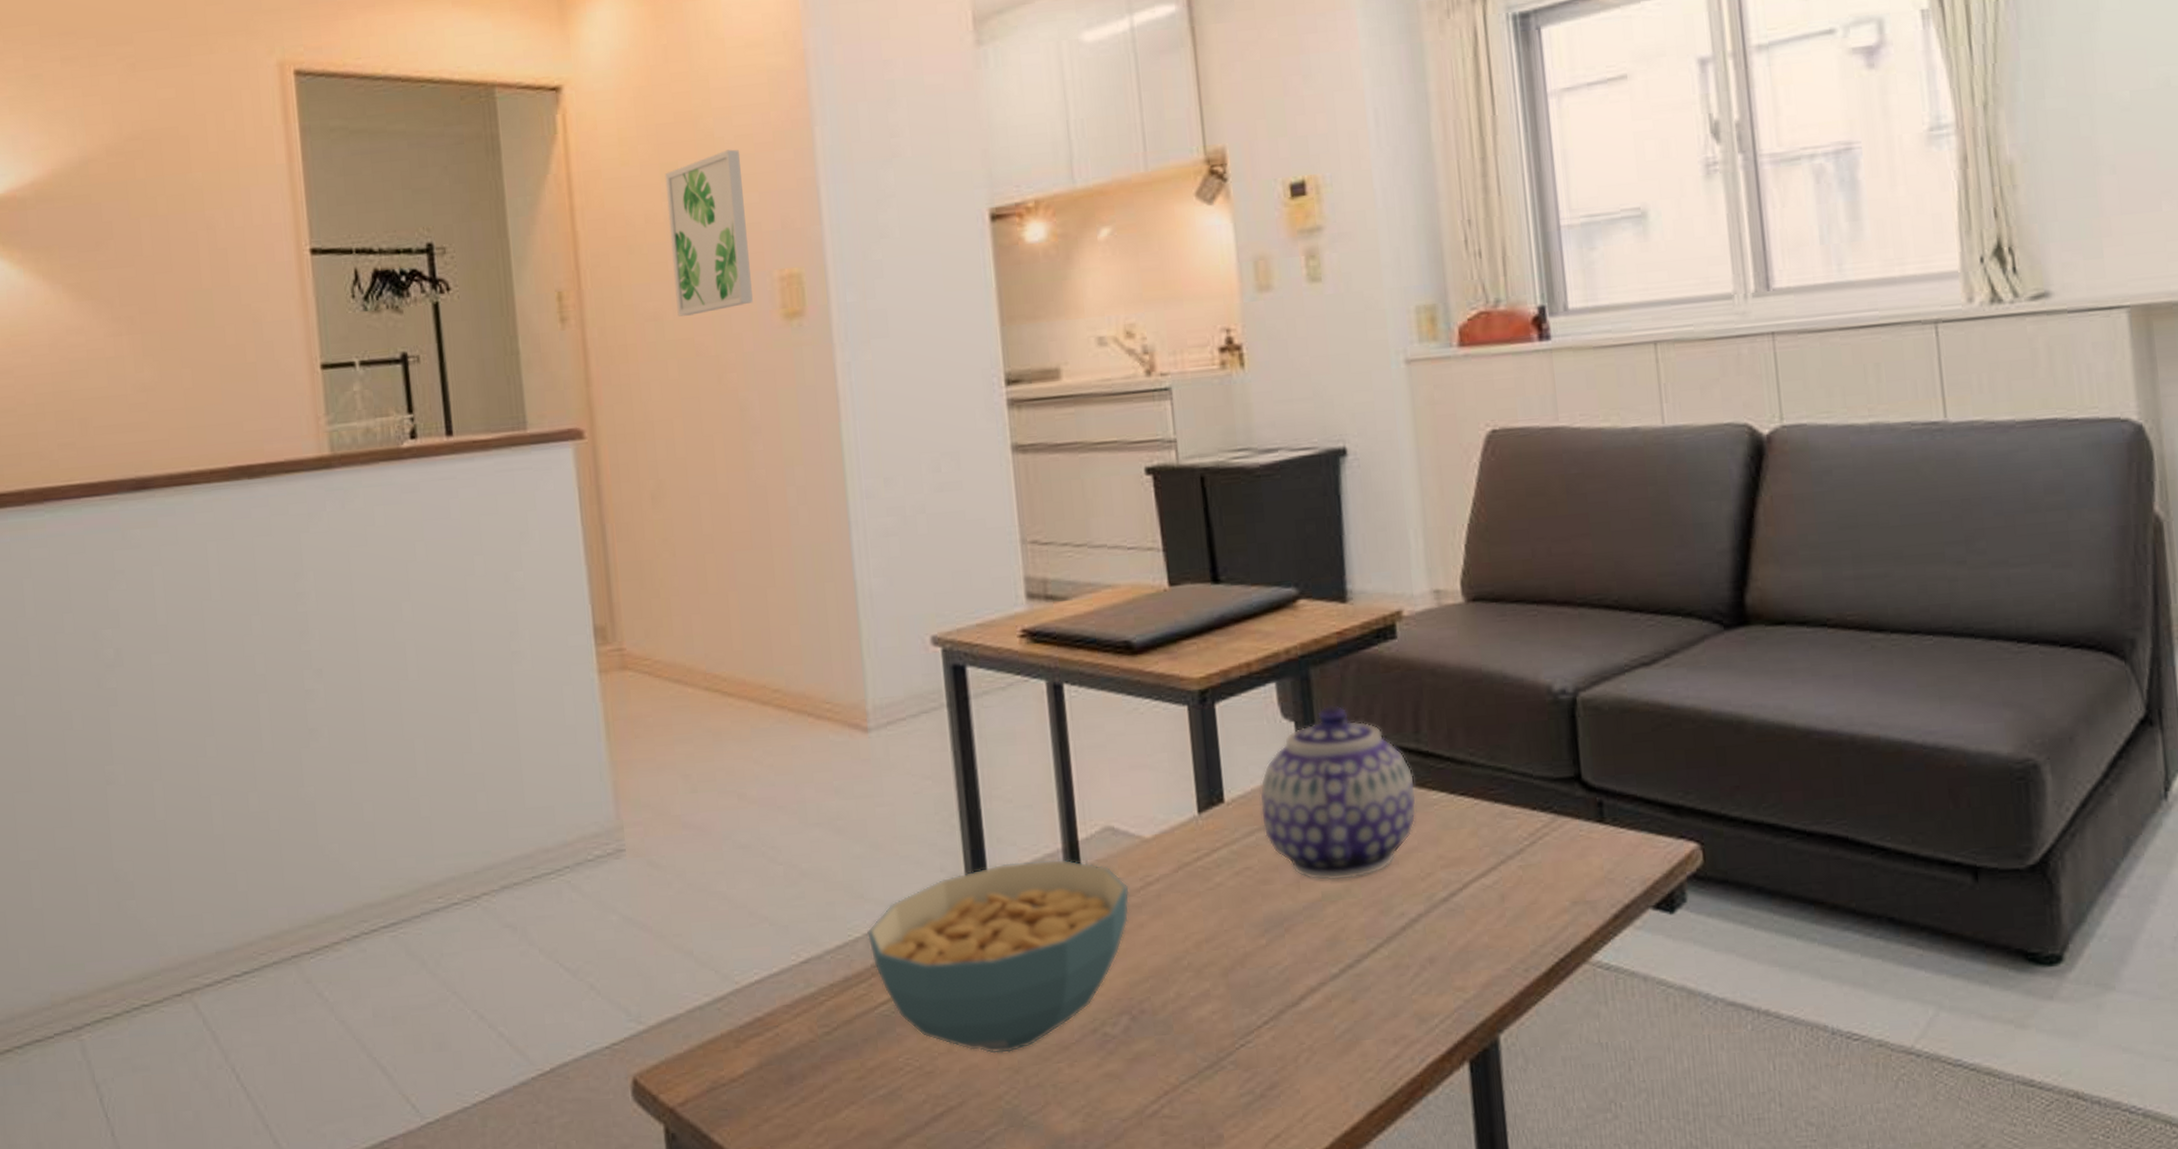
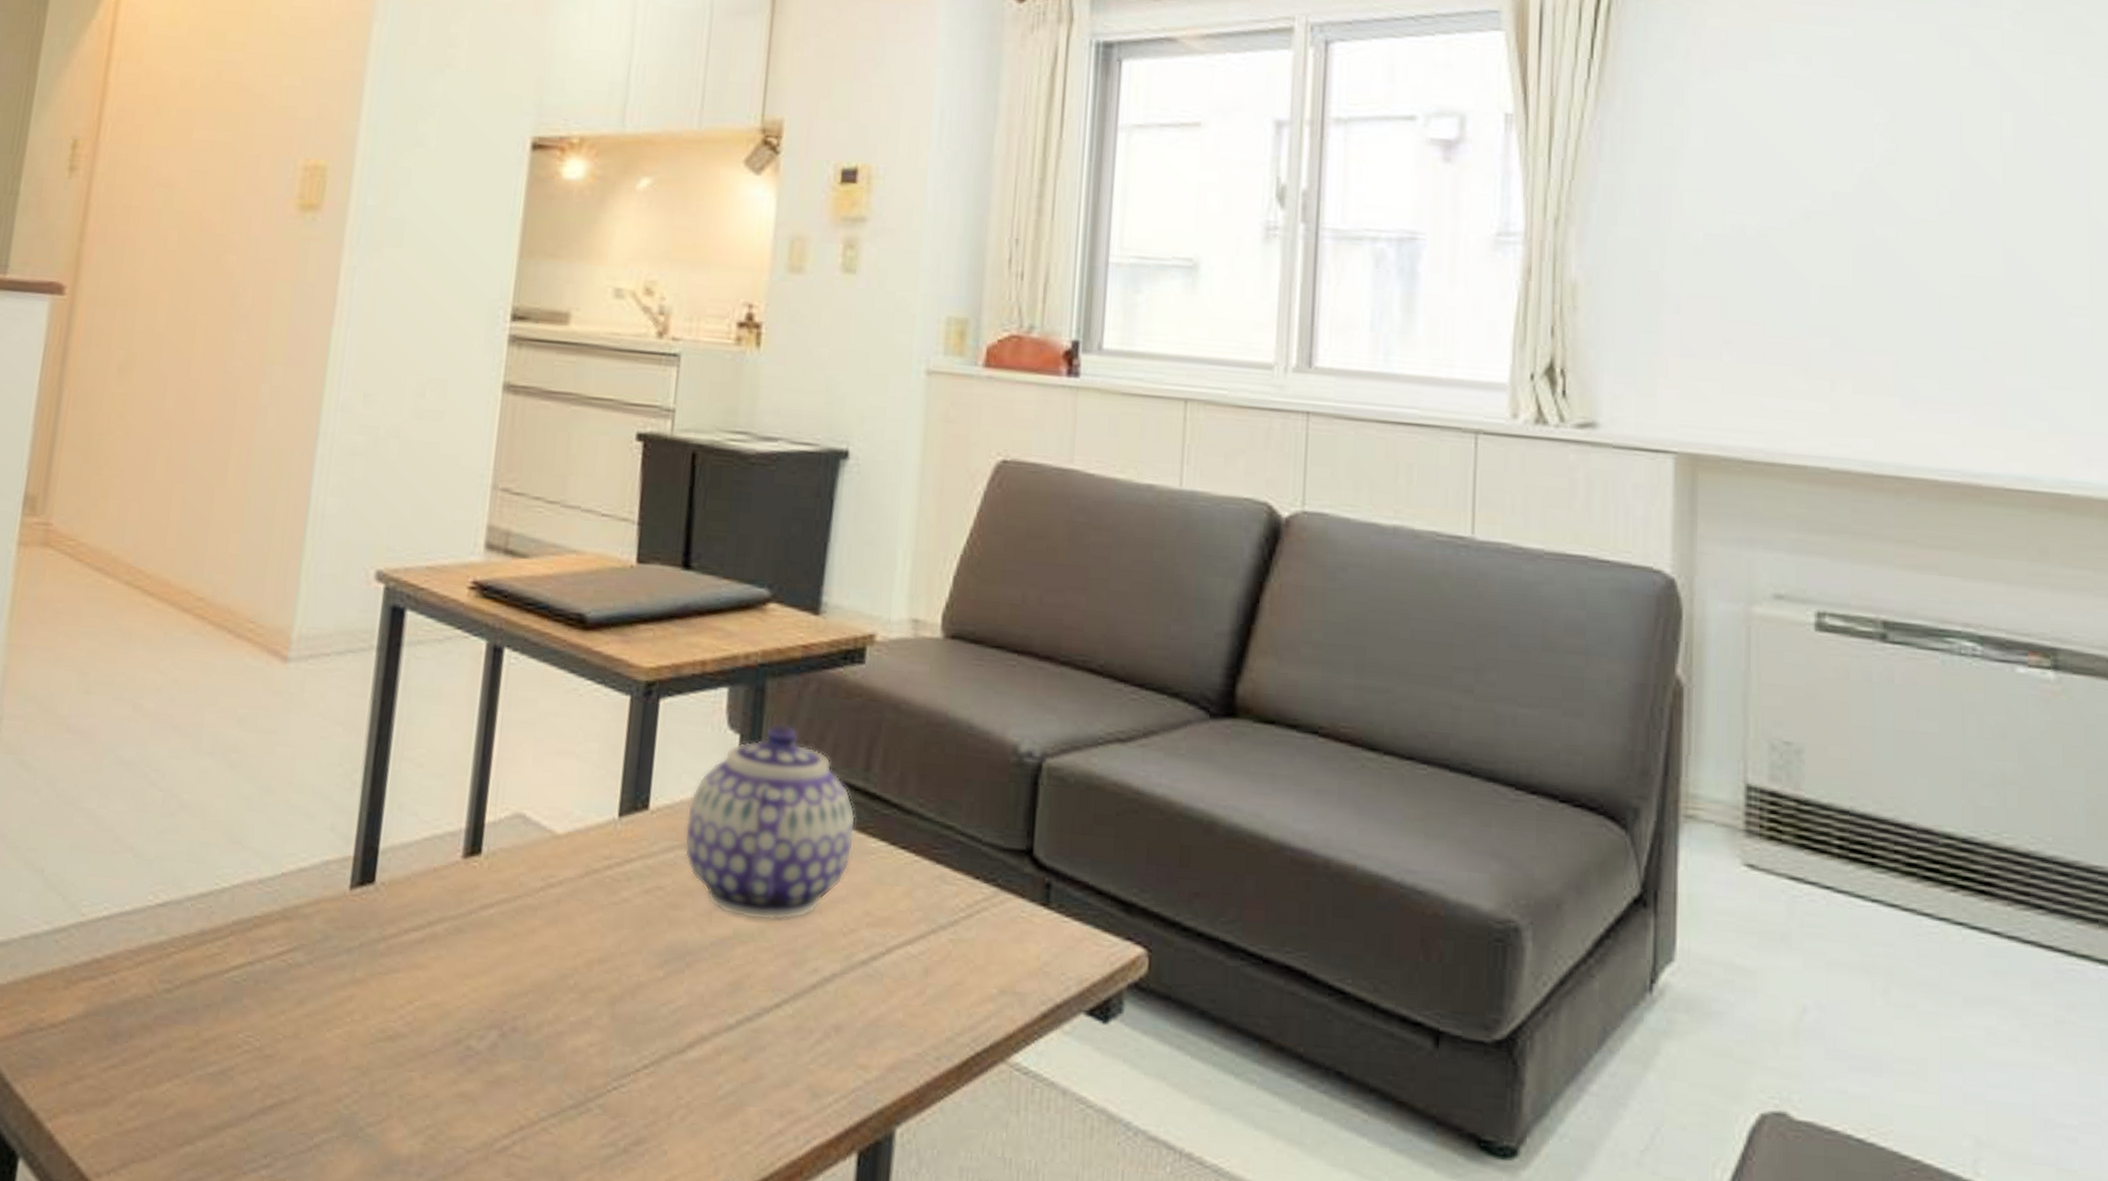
wall art: present [664,149,753,317] -> none [191,28,292,189]
cereal bowl: present [866,858,1130,1054] -> none [235,833,528,1050]

